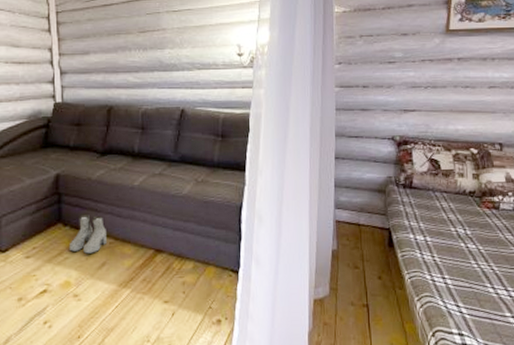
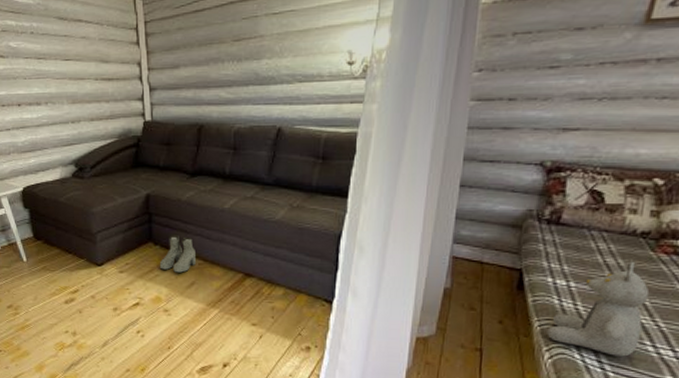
teddy bear: none [416,216,483,300] -> present [546,261,650,357]

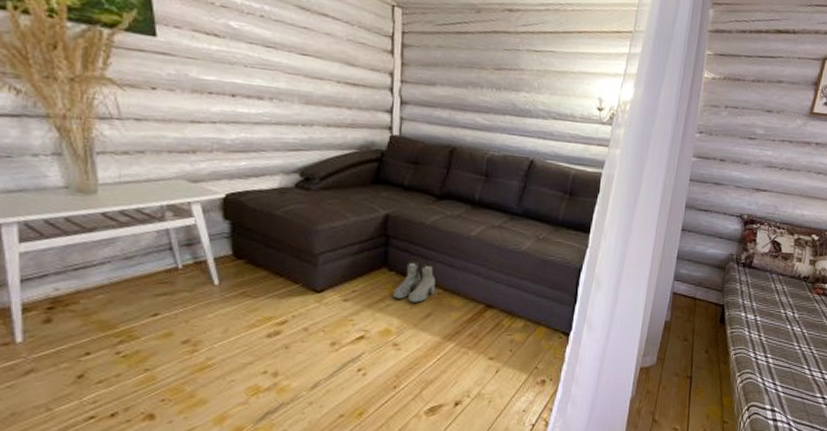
teddy bear: present [546,261,650,357] -> none [739,300,808,379]

